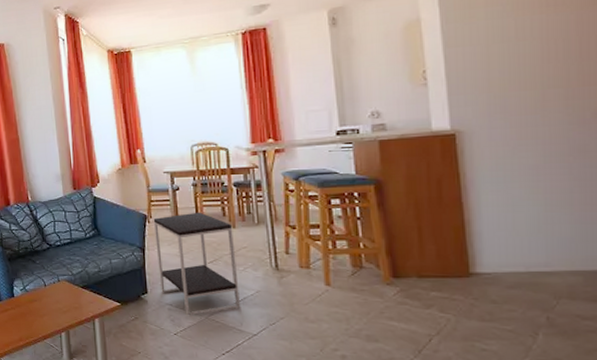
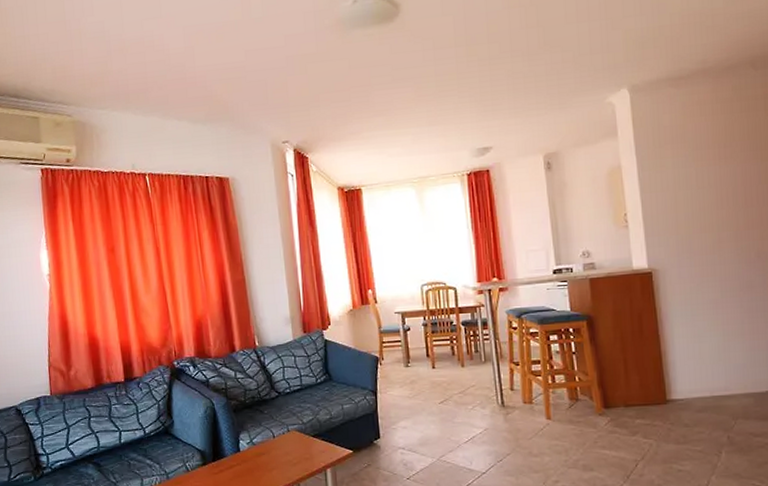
side table: present [153,212,240,316] -> none [385,352,470,459]

